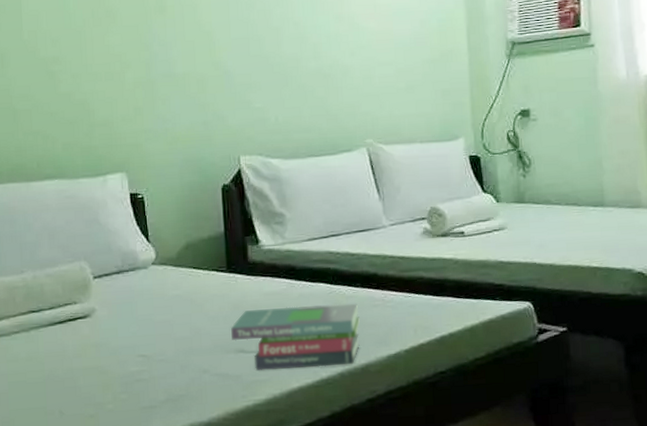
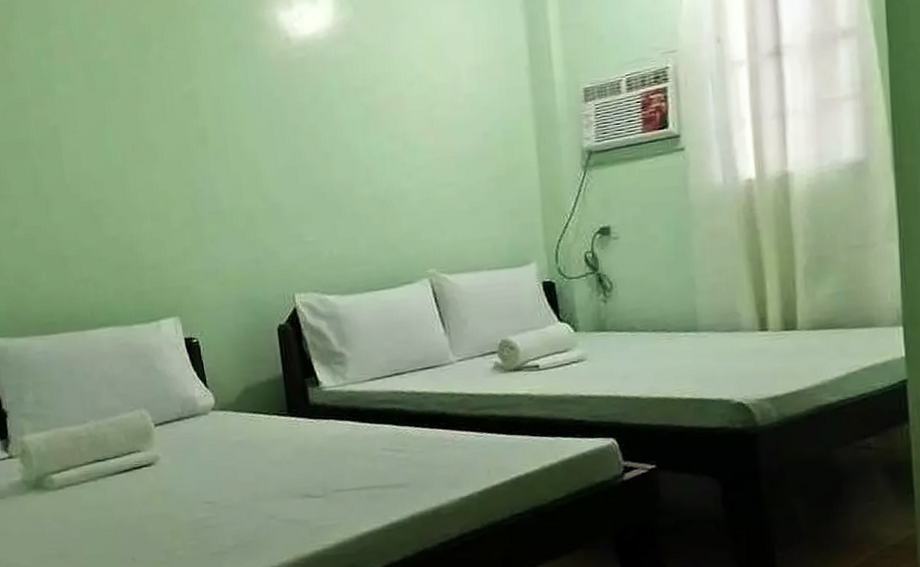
books: present [231,303,360,370] -> none [296,444,430,515]

